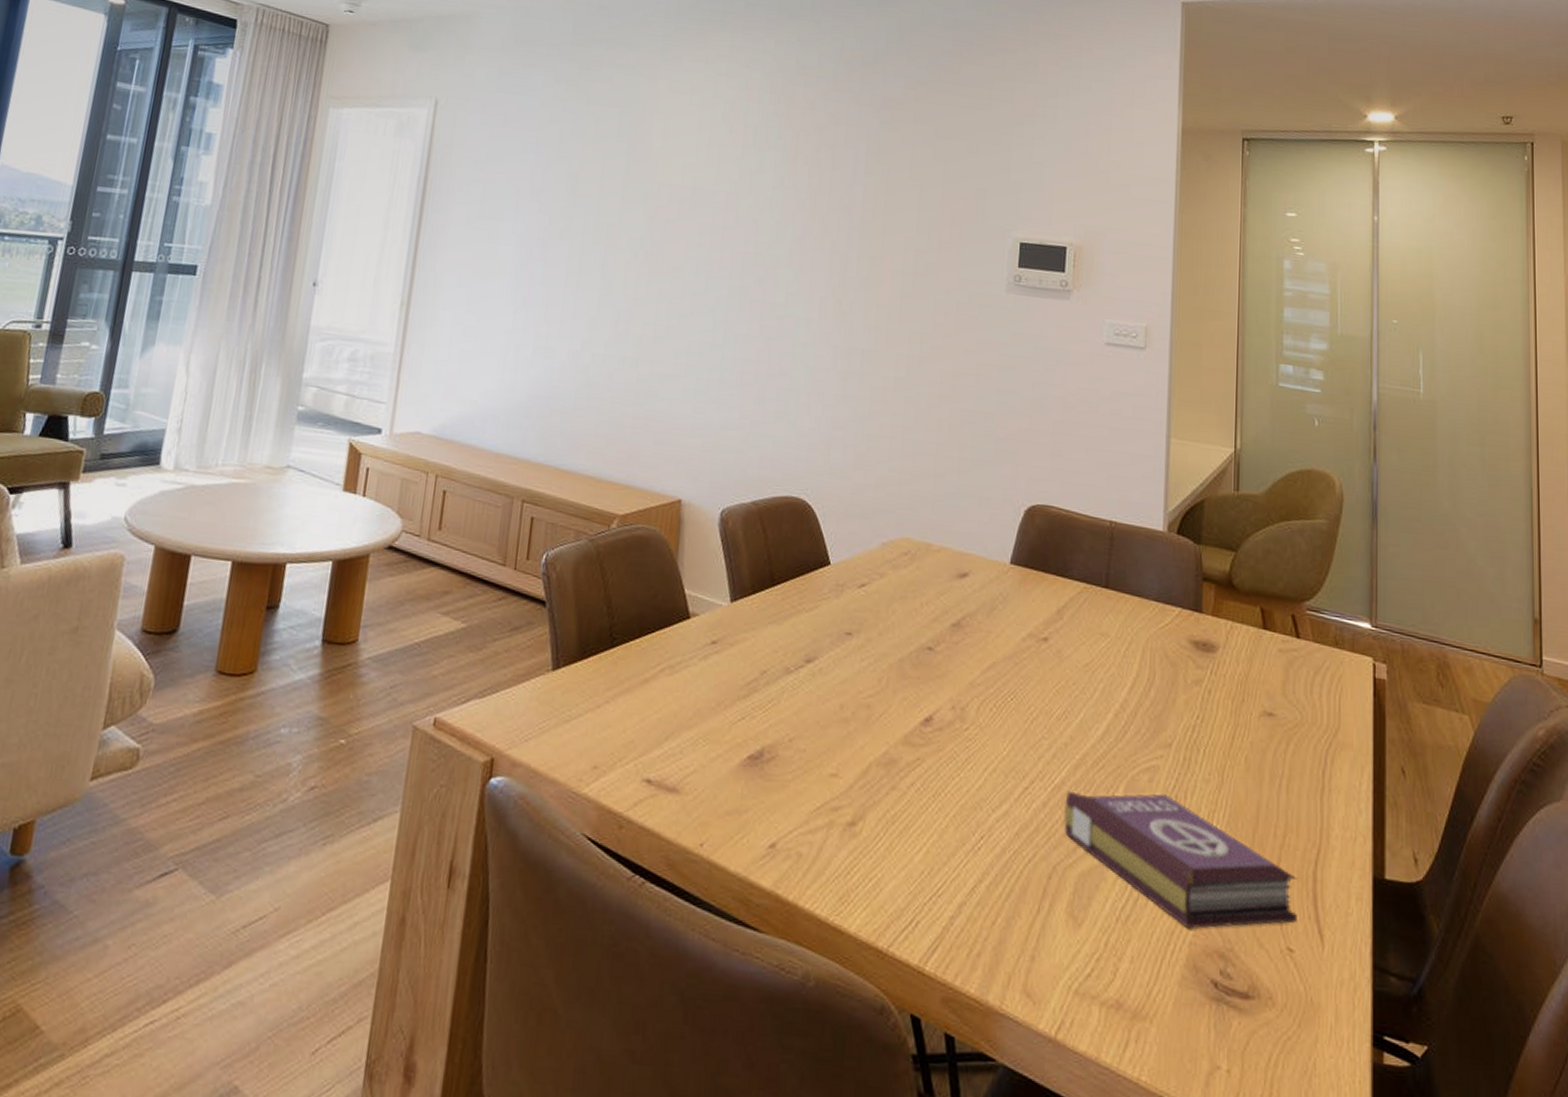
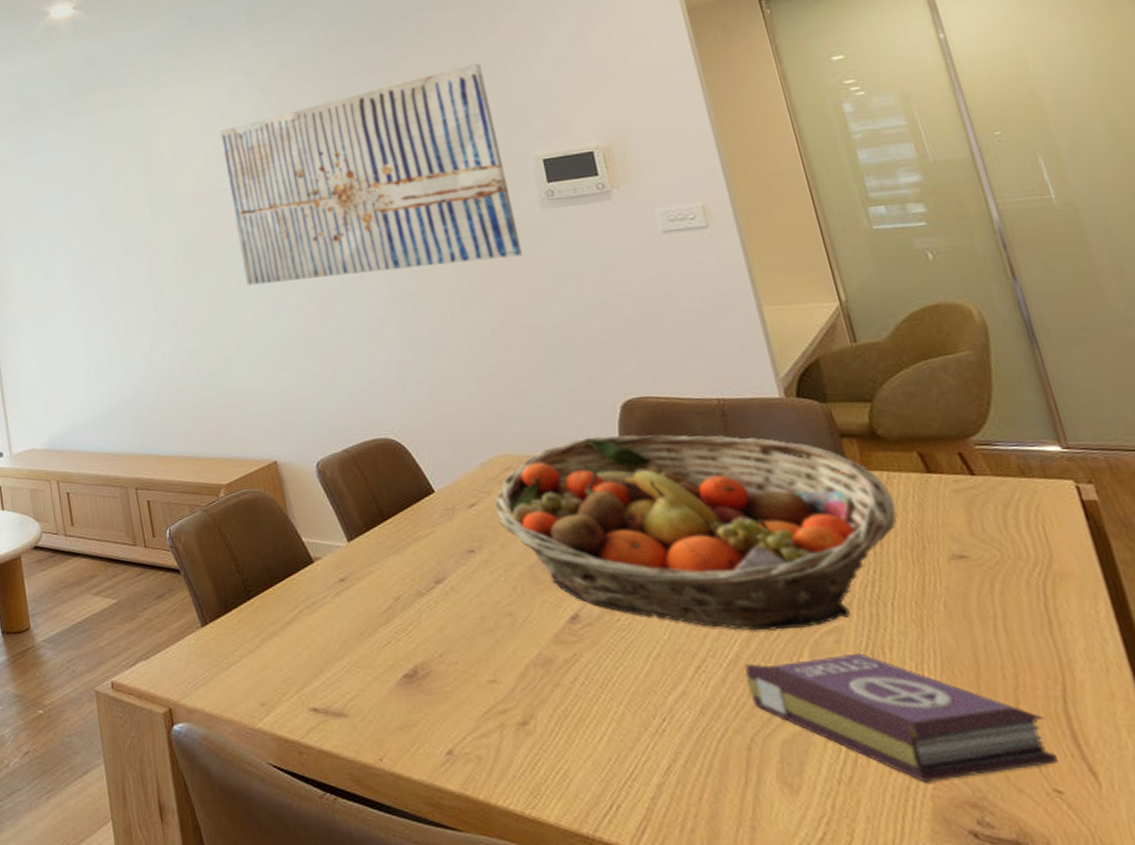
wall art: none [702,124,989,336] -> present [219,63,523,285]
fruit basket: none [883,536,1231,764] -> present [493,434,897,631]

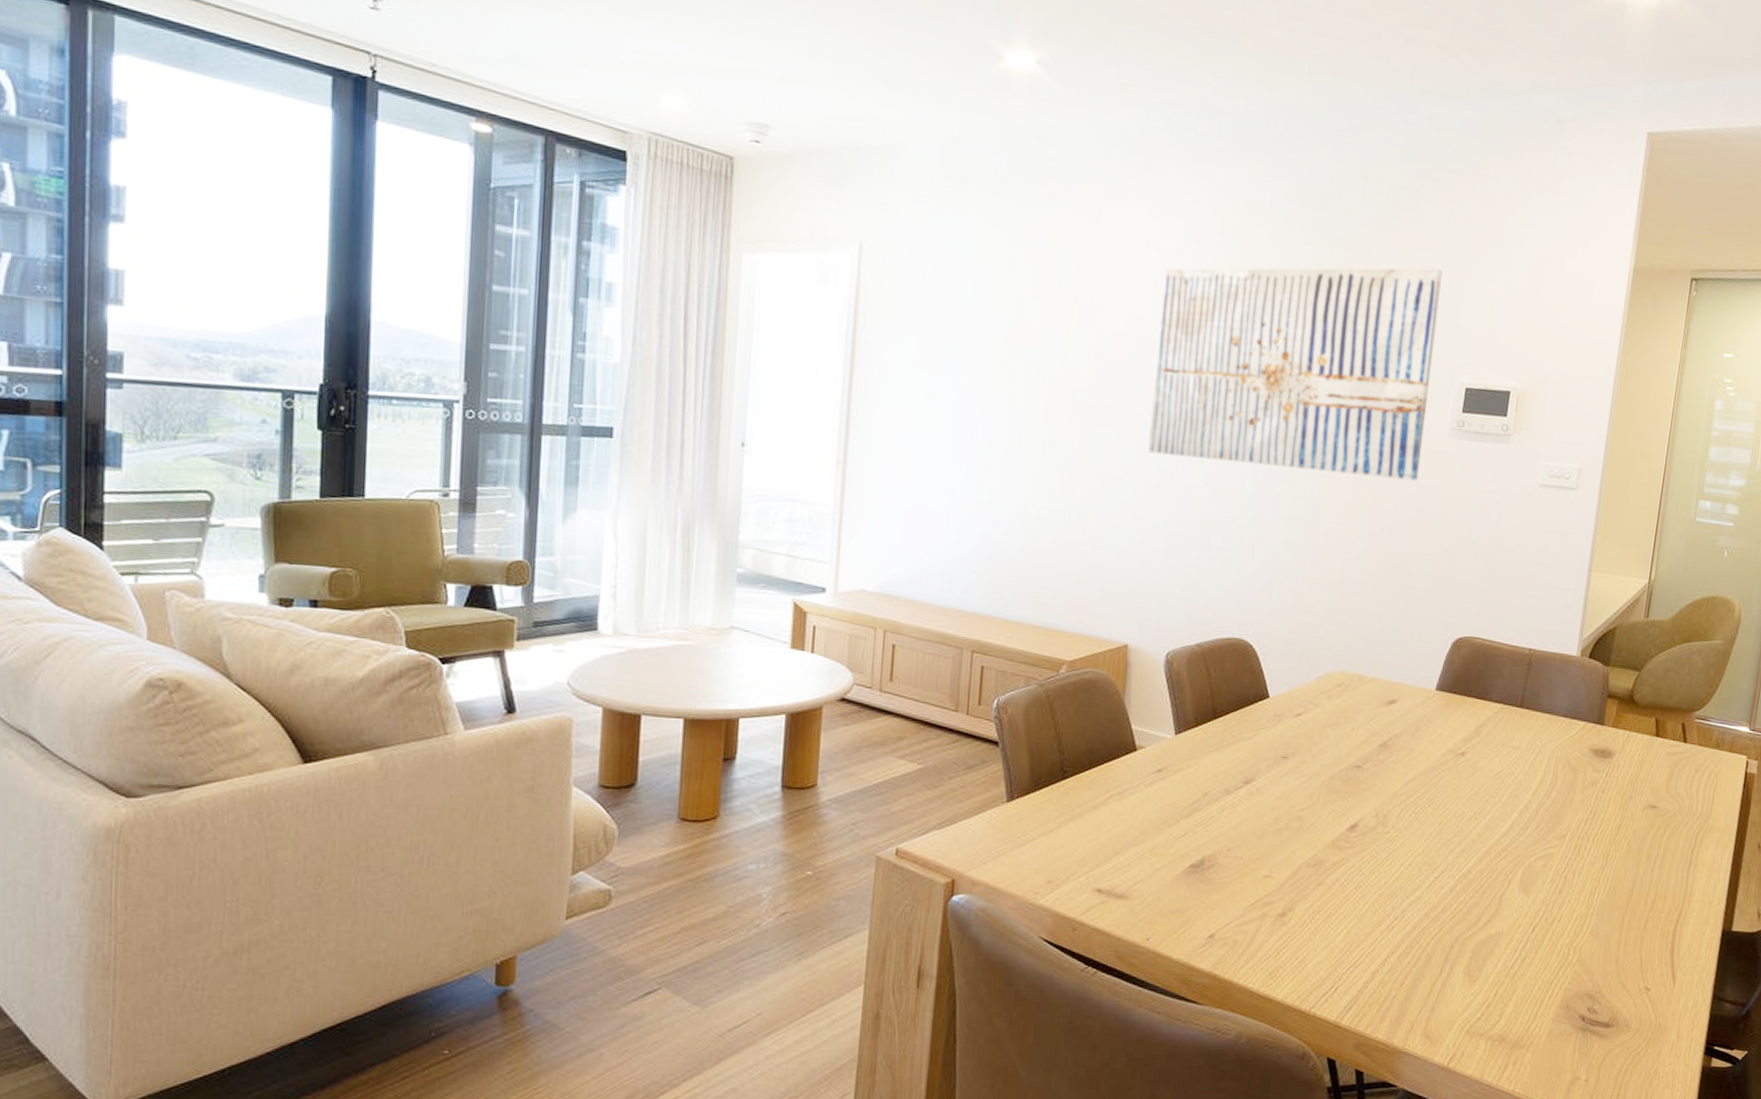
fruit basket: present [493,434,897,631] -> none [1317,666,1626,853]
book: present [745,653,1059,783] -> none [1467,875,1660,979]

